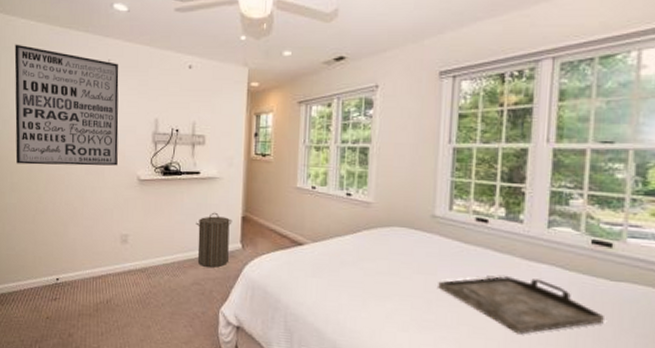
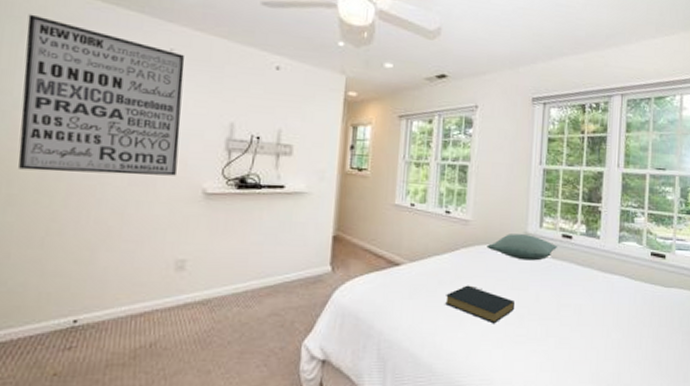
laundry hamper: present [196,212,233,268] -> none [277,231,322,294]
hardback book: none [348,266,422,307] -> present [445,285,516,324]
pillow: none [390,216,470,245] -> present [487,234,557,261]
serving tray: present [438,276,604,334] -> none [529,288,660,341]

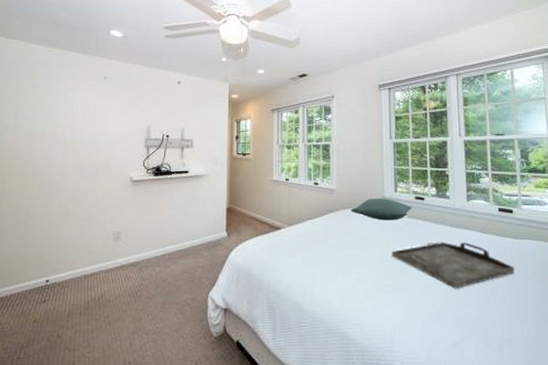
wall art: present [18,14,185,176] -> none [8,63,114,172]
hardback book: present [445,285,516,324] -> none [320,243,380,276]
serving tray: none [529,288,660,341] -> present [392,242,515,289]

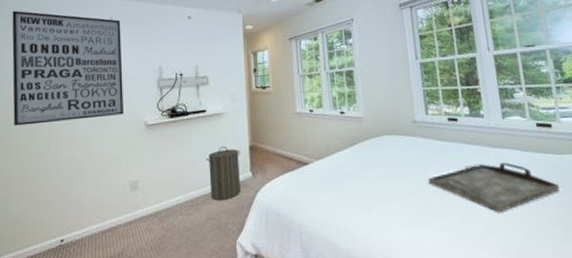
wall art: none [8,63,114,172] -> present [12,10,123,126]
laundry hamper: none [185,206,218,256] -> present [206,145,241,201]
pillow: present [351,198,412,221] -> none [381,122,445,146]

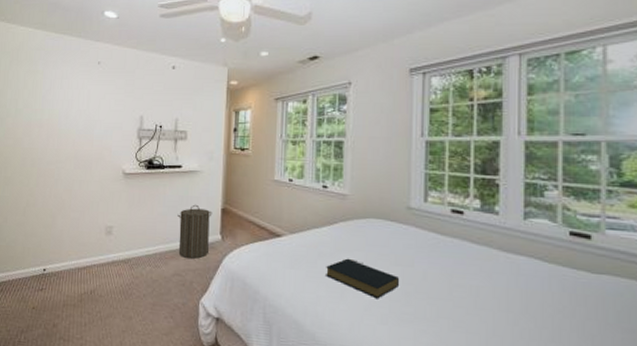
wall art: present [12,10,123,126] -> none [10,49,108,161]
hardback book: none [352,174,416,207] -> present [326,258,400,299]
serving tray: present [428,162,560,213] -> none [416,268,588,328]

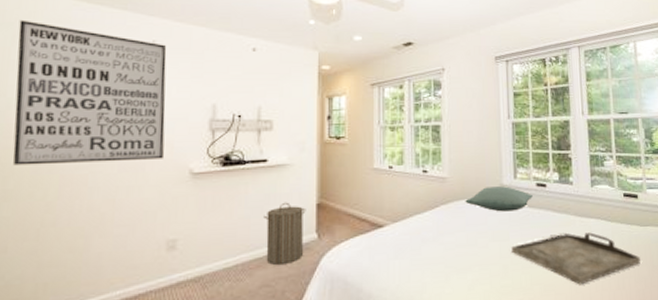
wall art: none [10,49,108,161] -> present [12,19,167,166]
hardback book: present [326,258,400,299] -> none [430,240,498,277]
pillow: none [366,208,446,237] -> present [465,186,533,212]
serving tray: none [416,268,588,328] -> present [511,232,640,285]

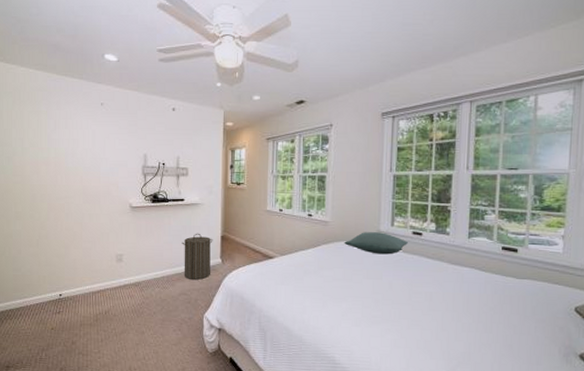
wall art: present [12,19,167,166] -> none [15,89,112,196]
serving tray: present [511,232,640,285] -> none [383,278,512,324]

